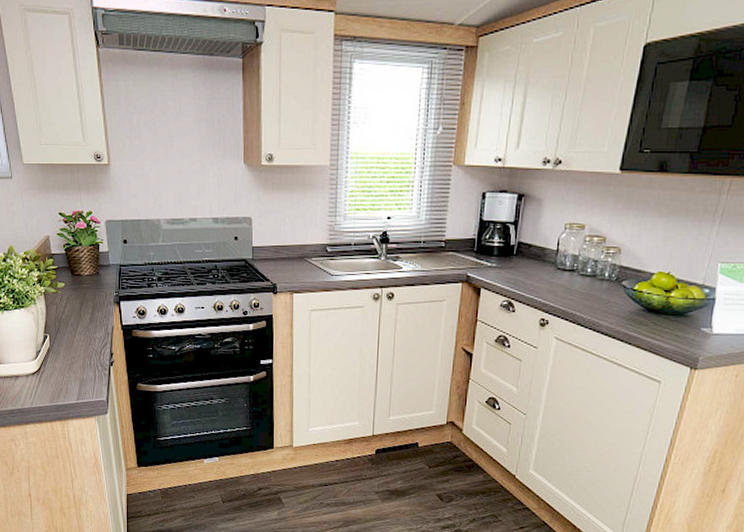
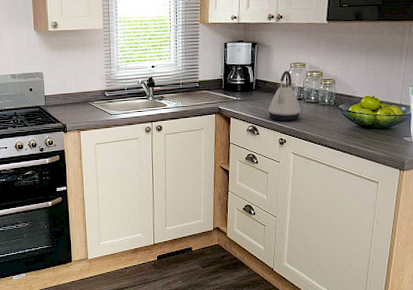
kettle: none [530,233,572,297] -> present [268,71,300,121]

